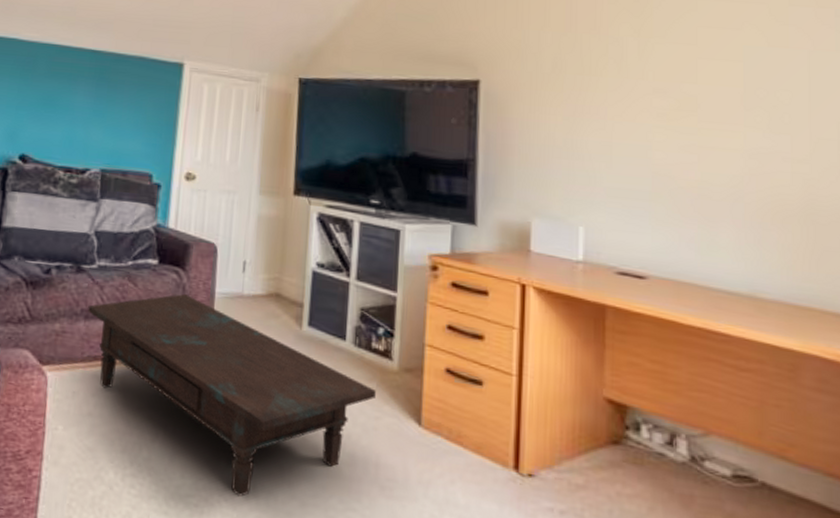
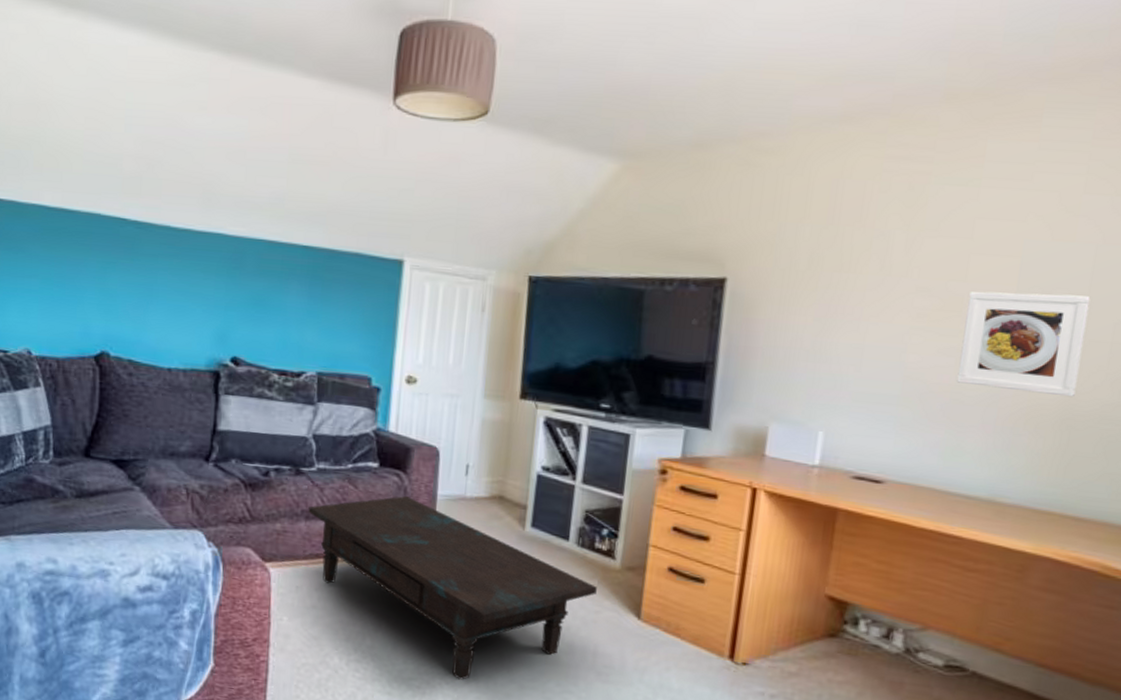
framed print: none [702,93,813,193] -> present [957,291,1091,397]

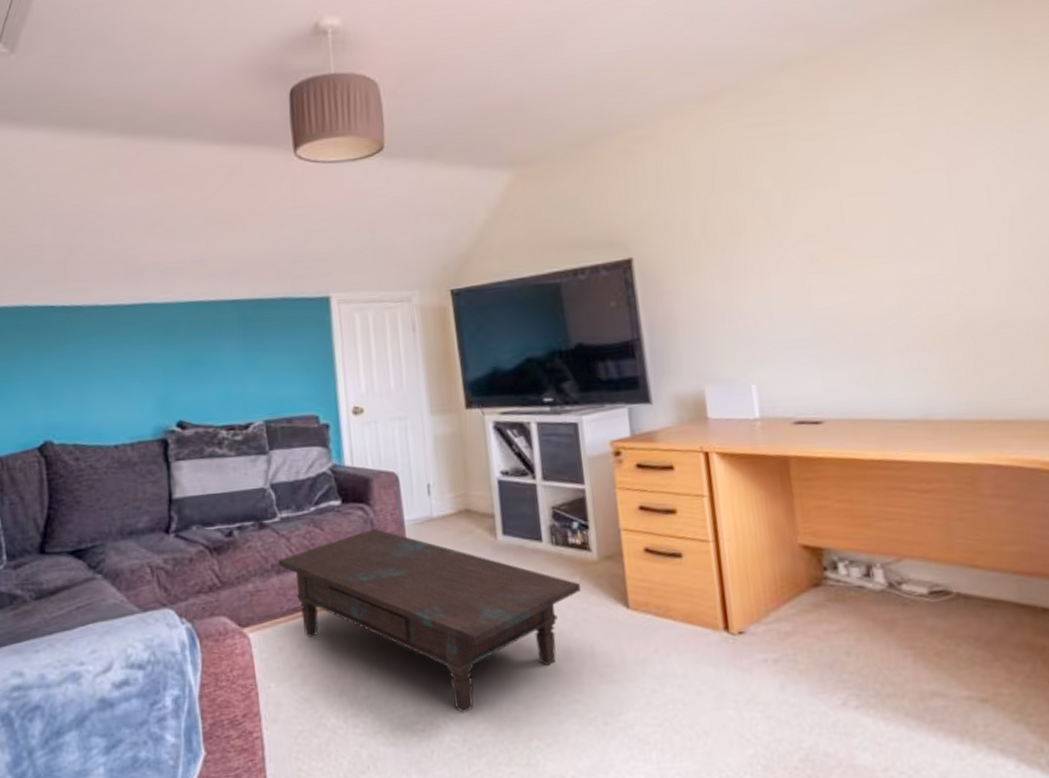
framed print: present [957,291,1091,397] -> none [850,216,968,315]

